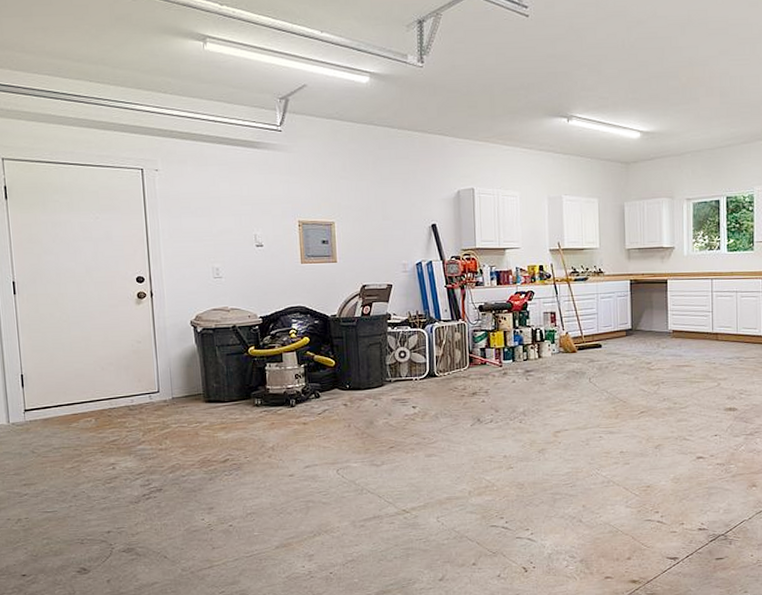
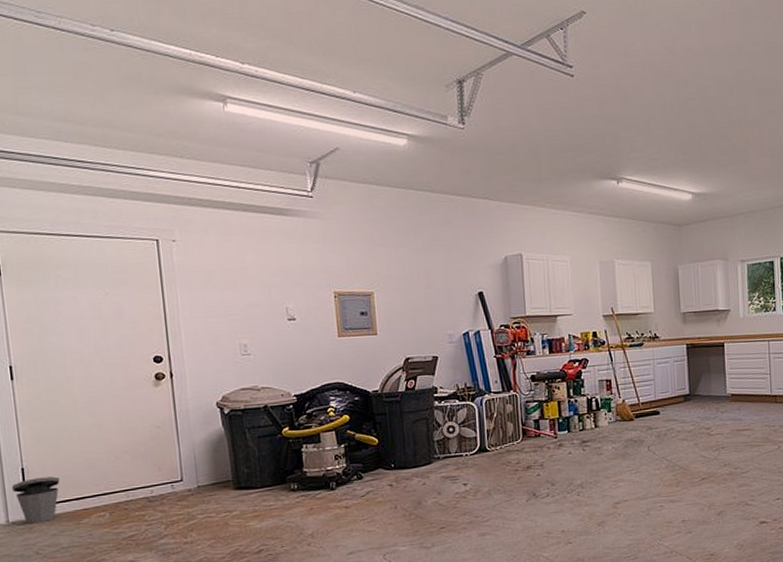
trash can: none [12,383,54,425] -> present [11,476,60,524]

